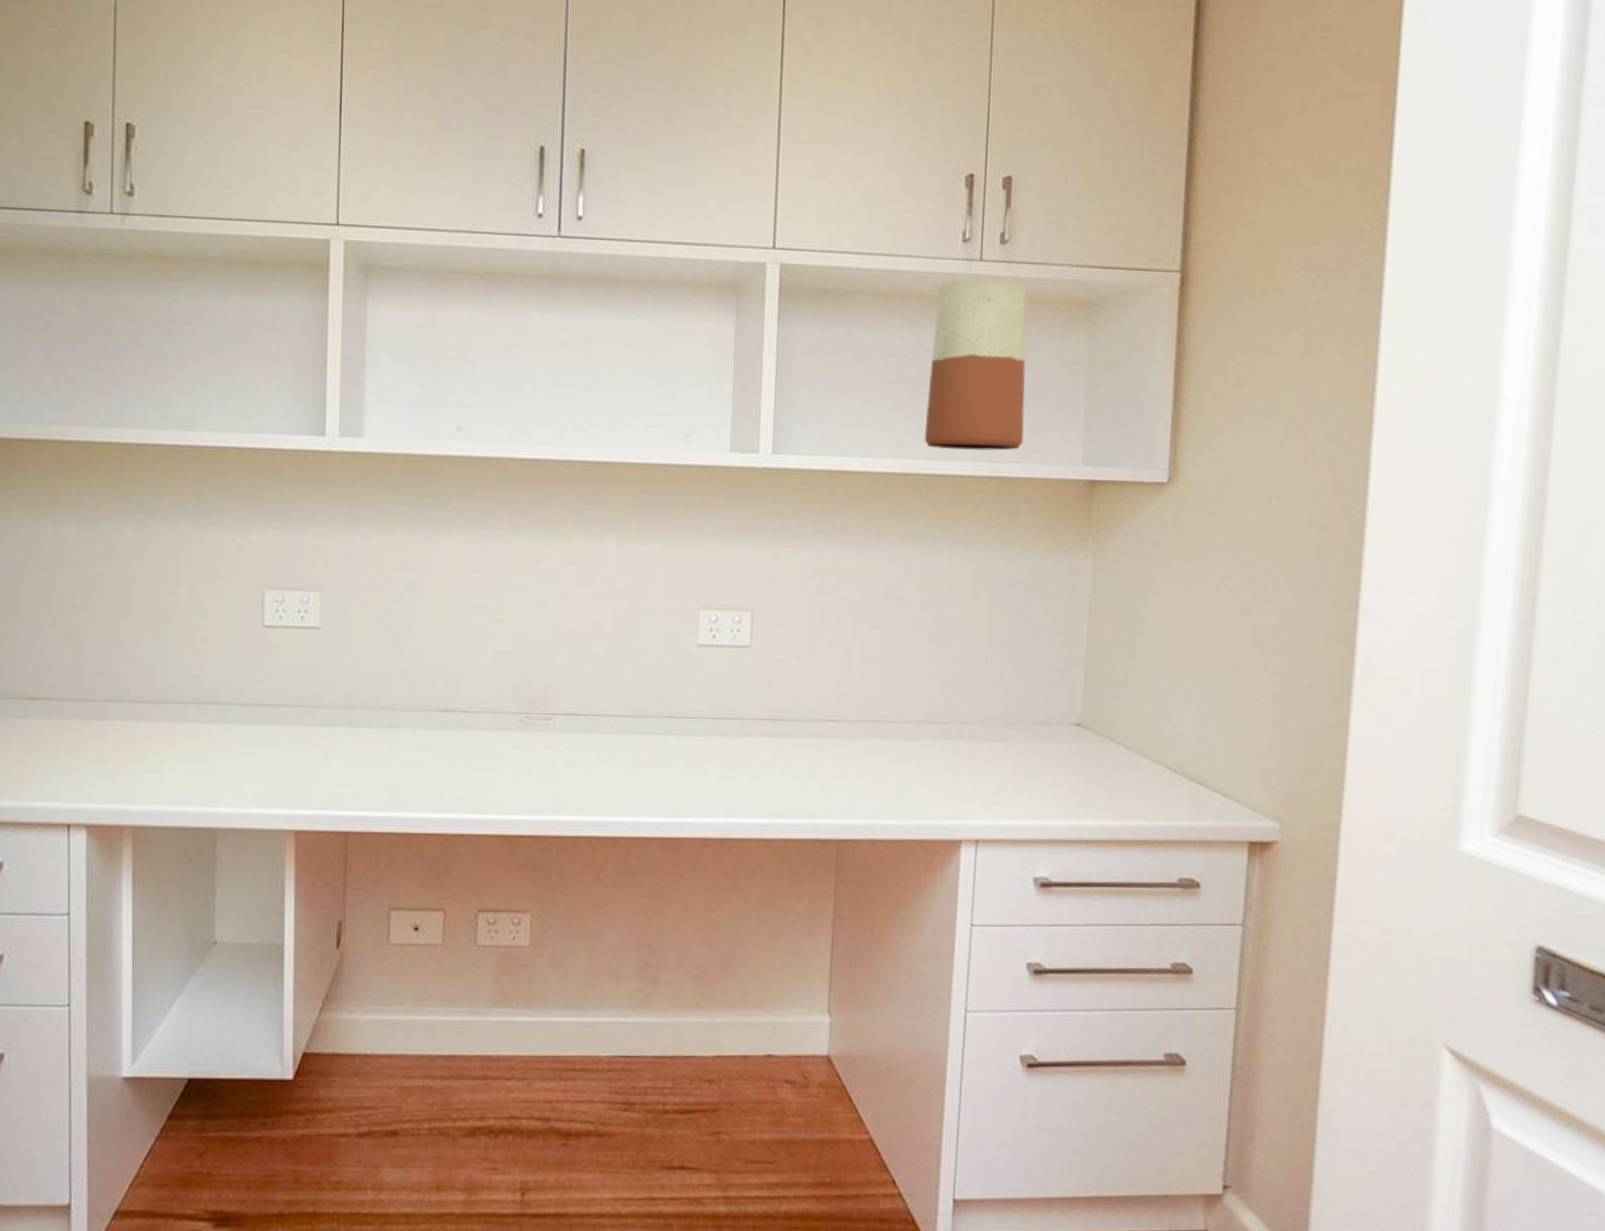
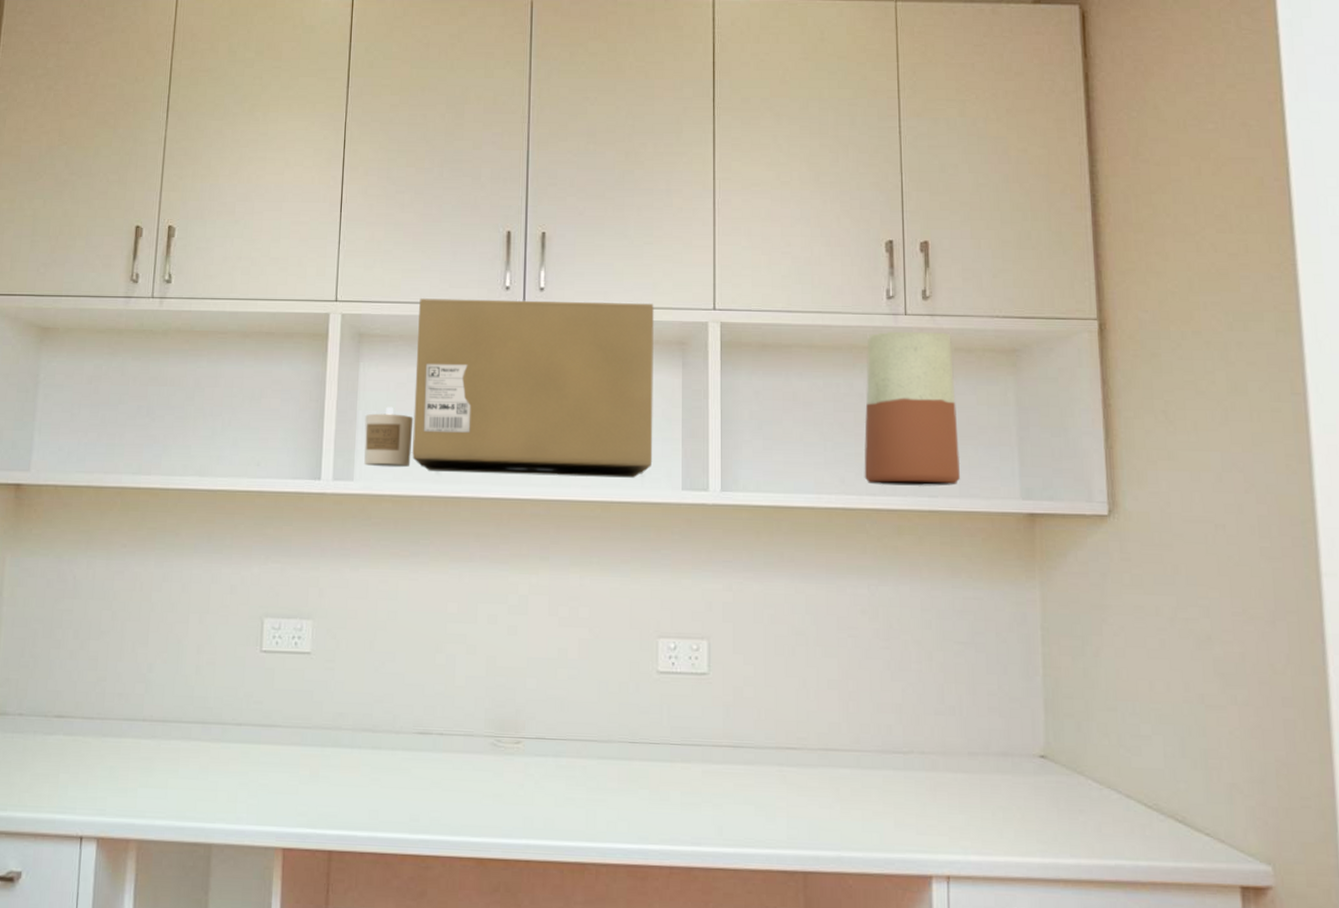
candle: none [374,352,432,423] -> present [364,406,414,468]
box: none [430,225,707,438] -> present [412,298,654,478]

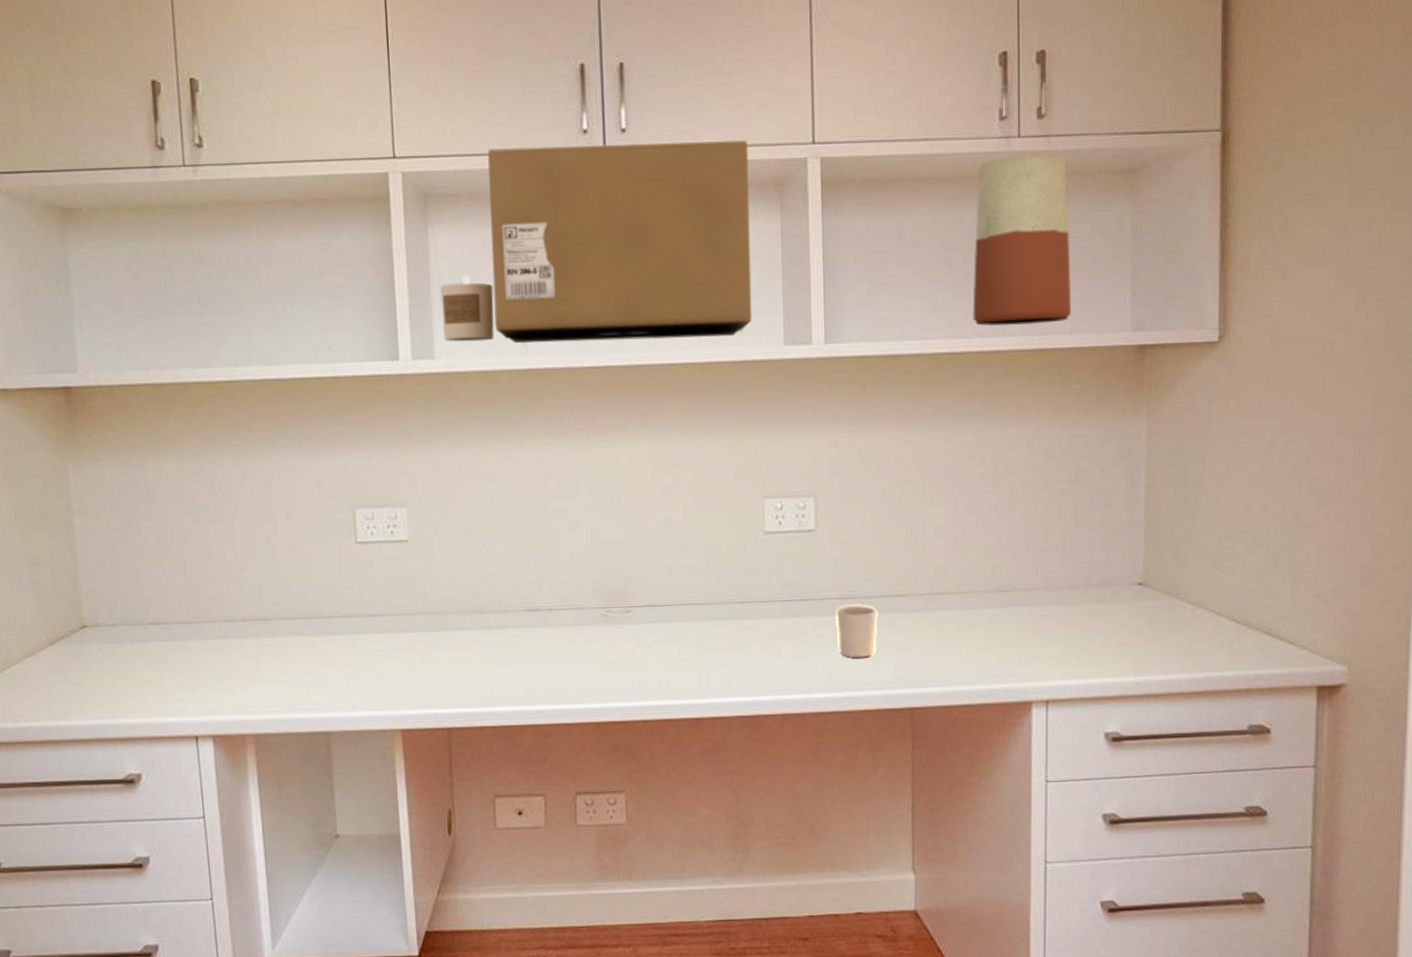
mug: none [728,756,768,812] -> present [837,606,876,658]

